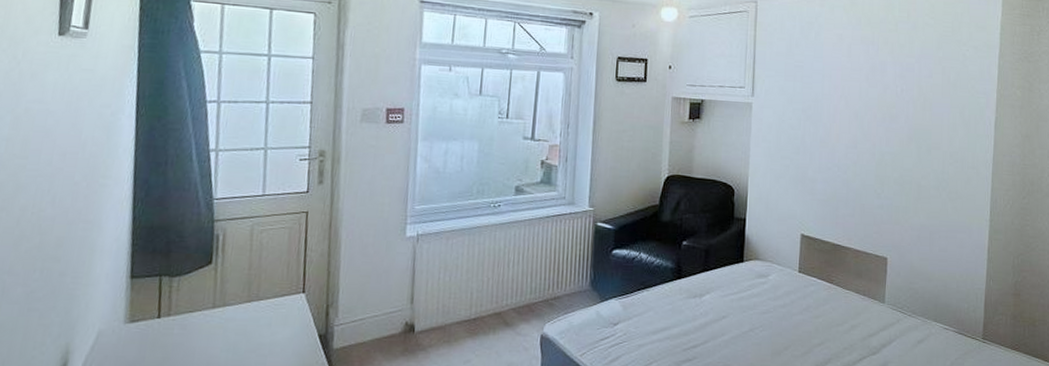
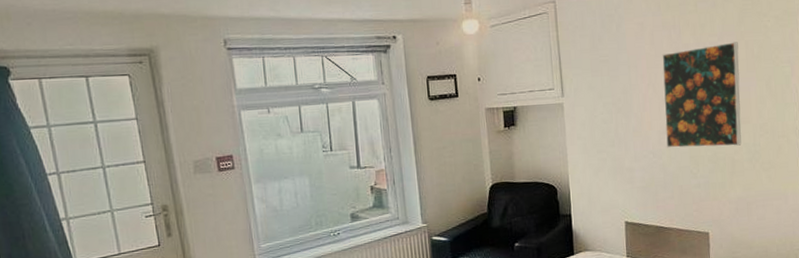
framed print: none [853,65,935,171] -> present [662,42,742,148]

